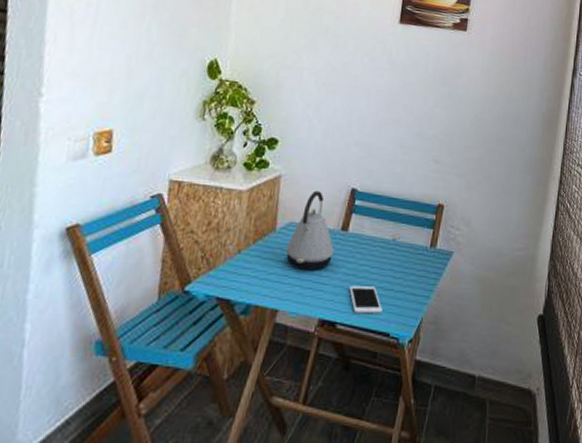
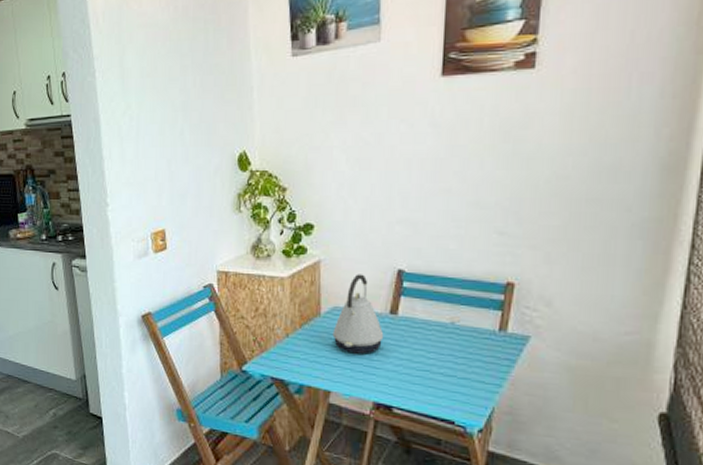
cell phone: present [349,285,383,315] -> none [404,370,444,401]

